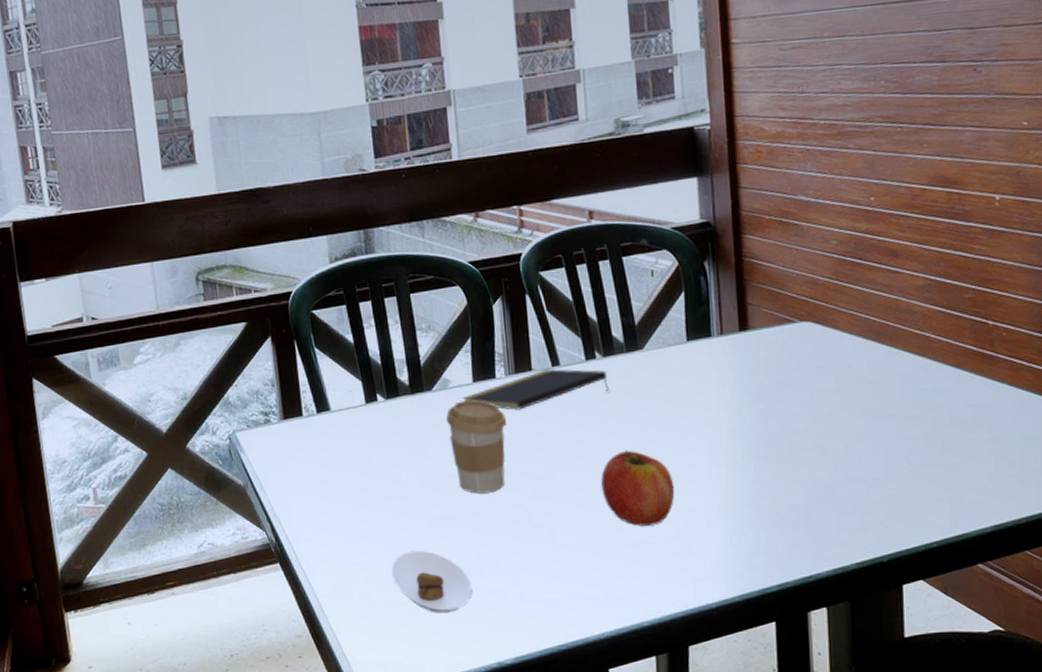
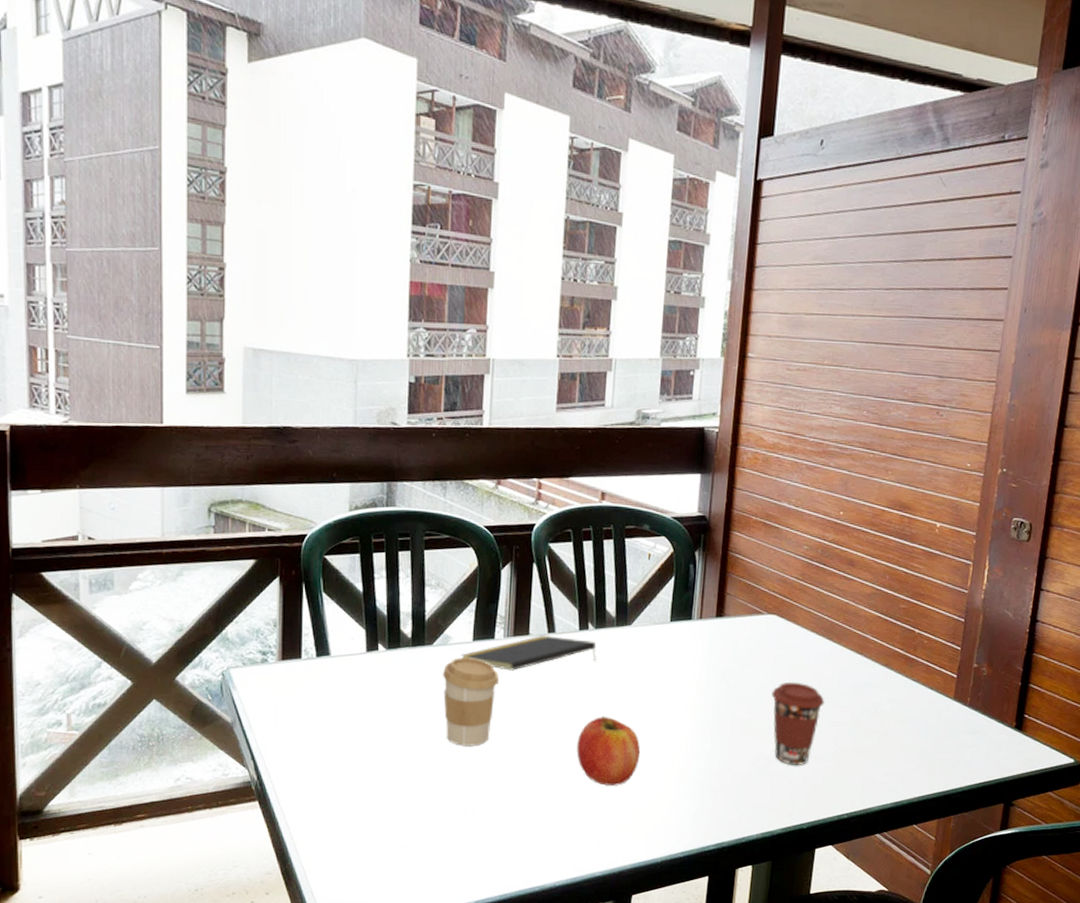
saucer: present [391,550,473,614] -> none [369,796,446,857]
coffee cup: none [819,394,887,491] -> present [771,681,825,766]

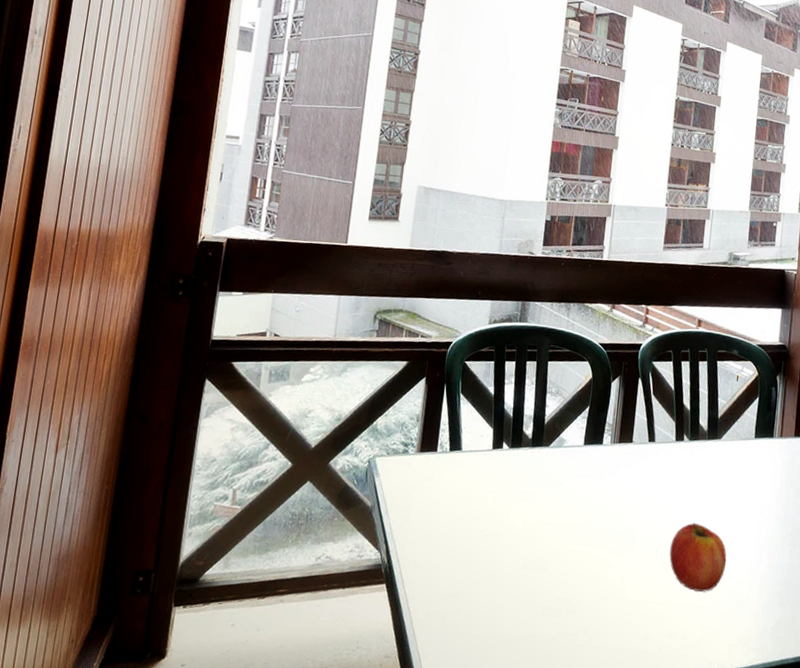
coffee cup: present [443,657,500,746] -> none [555,459,605,544]
notepad: present [460,635,597,671] -> none [572,443,690,475]

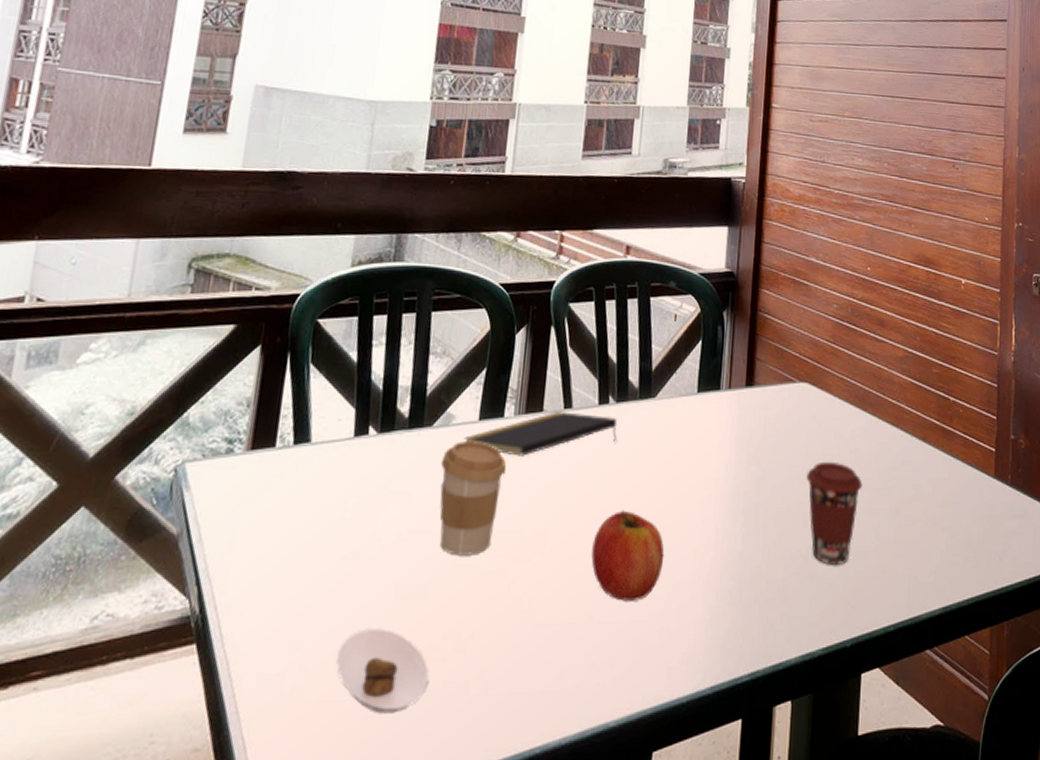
saucer: none [481,587,549,651] -> present [335,628,430,714]
coffee cup: none [555,459,605,544] -> present [439,441,507,556]
notepad: none [572,443,690,475] -> present [463,412,618,456]

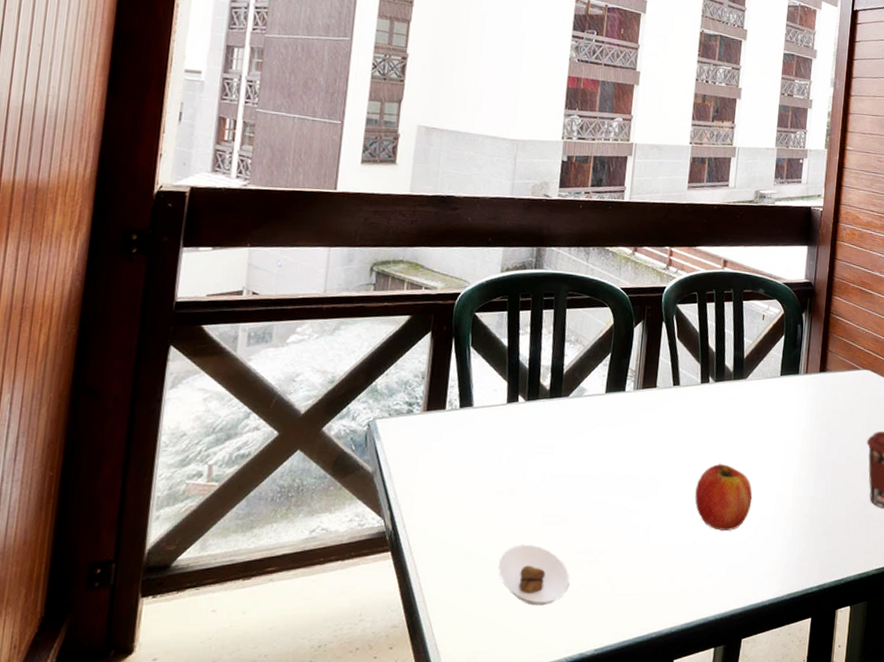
coffee cup: present [439,441,507,556] -> none [575,408,628,494]
notepad: present [463,412,618,456] -> none [593,388,716,421]

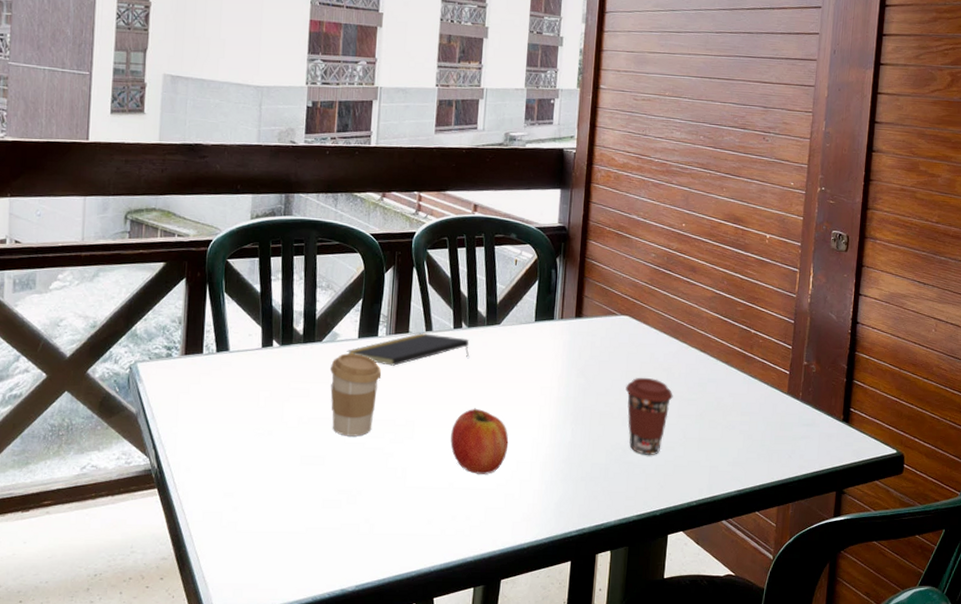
saucer: present [498,544,570,606] -> none [259,484,330,543]
coffee cup: none [575,408,628,494] -> present [330,353,382,437]
notepad: none [593,388,716,421] -> present [347,333,469,366]

